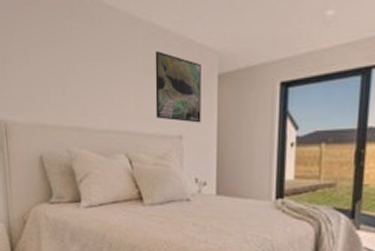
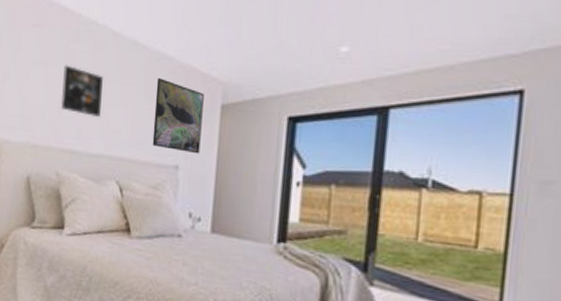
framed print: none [63,43,104,94] -> present [61,65,103,118]

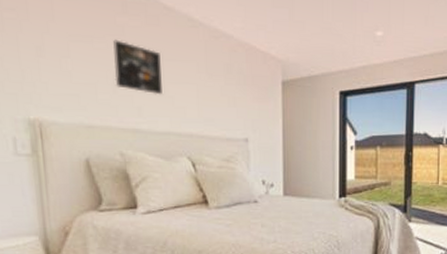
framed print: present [152,77,204,154] -> none [218,54,266,127]

